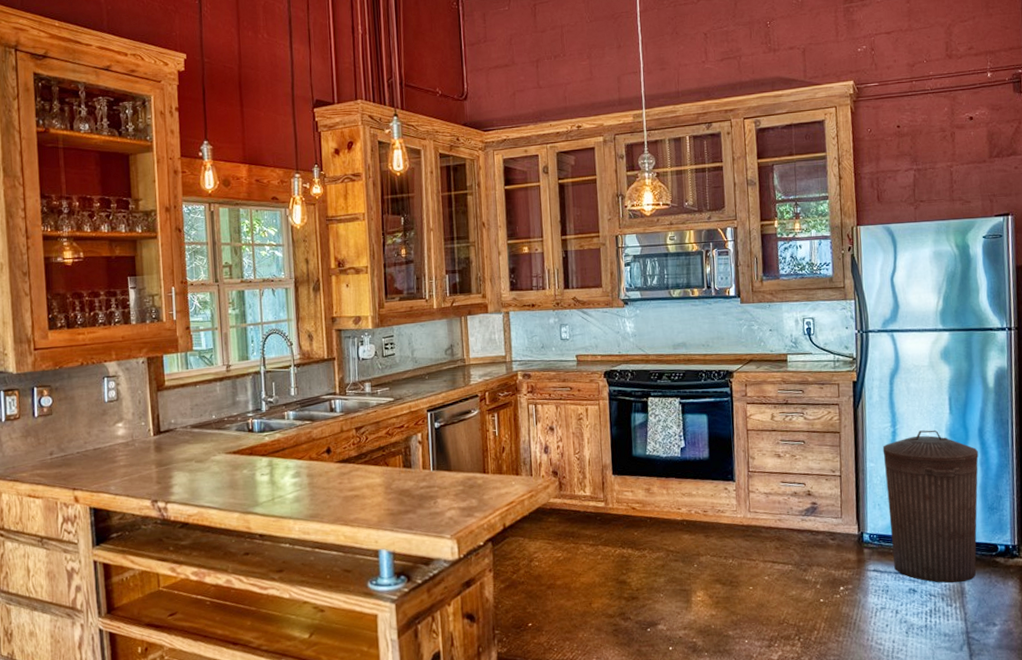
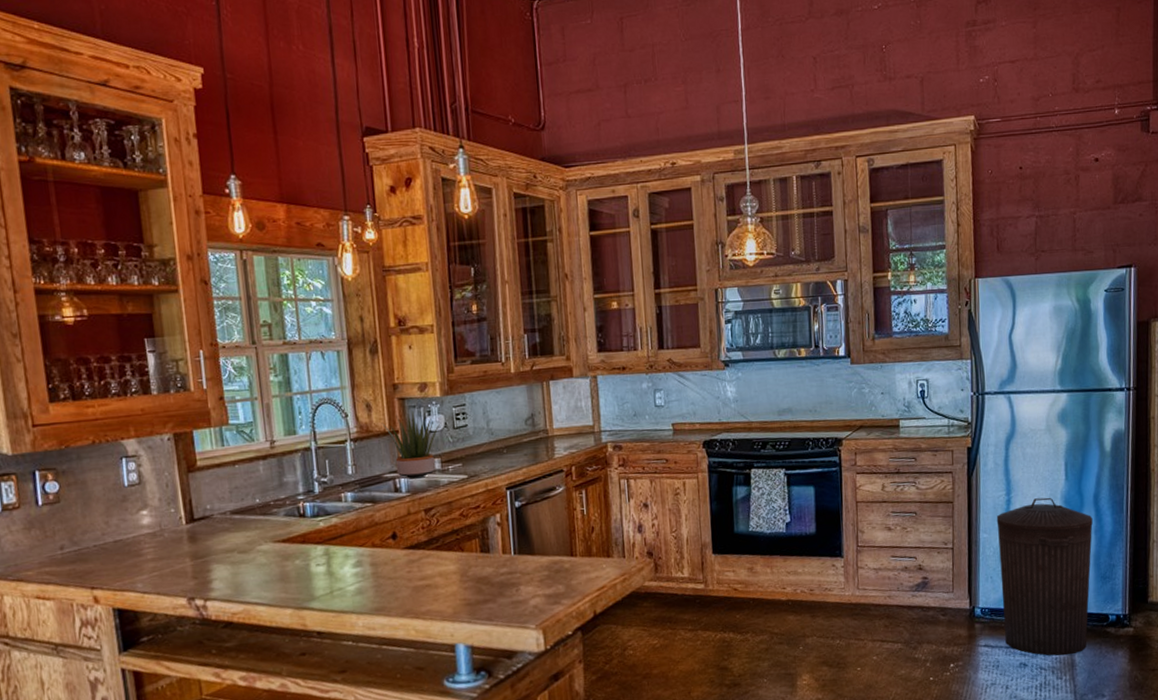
potted plant: none [321,342,372,401] -> present [382,412,441,479]

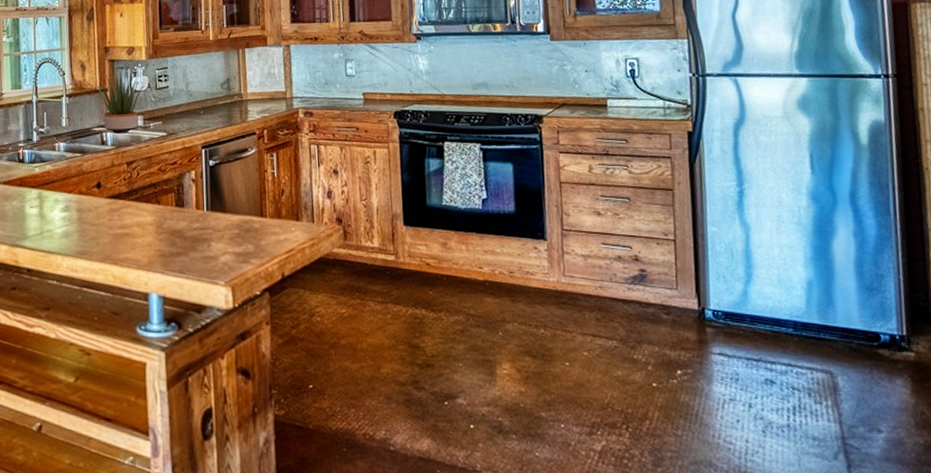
trash can: present [996,497,1093,656] -> none [726,191,853,376]

